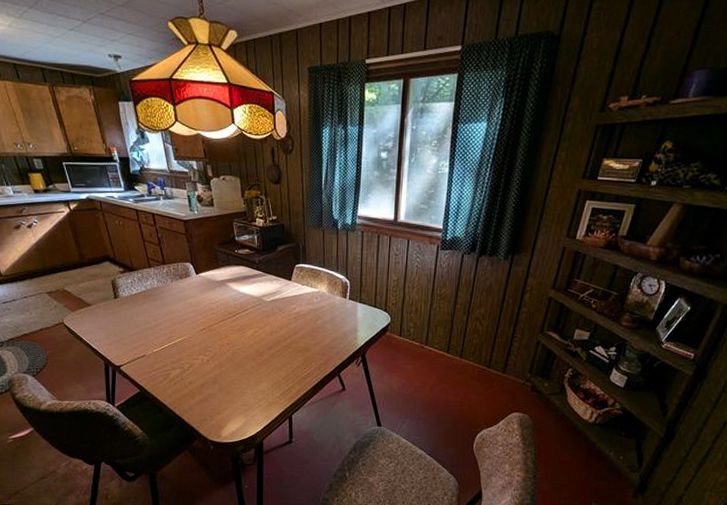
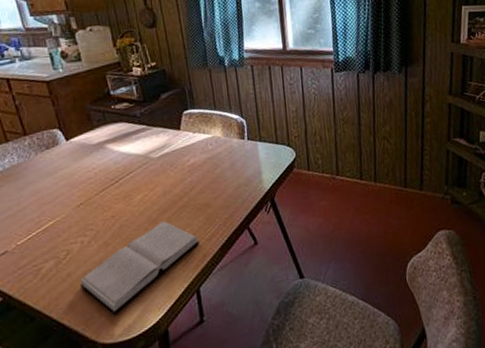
hardback book: none [198,356,296,421] -> present [80,221,199,315]

